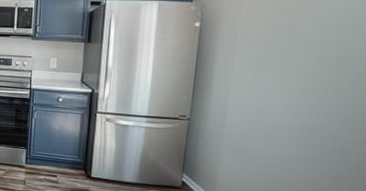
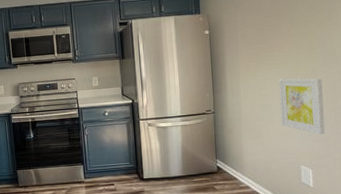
wall art: none [277,92,349,170] -> present [278,77,325,134]

